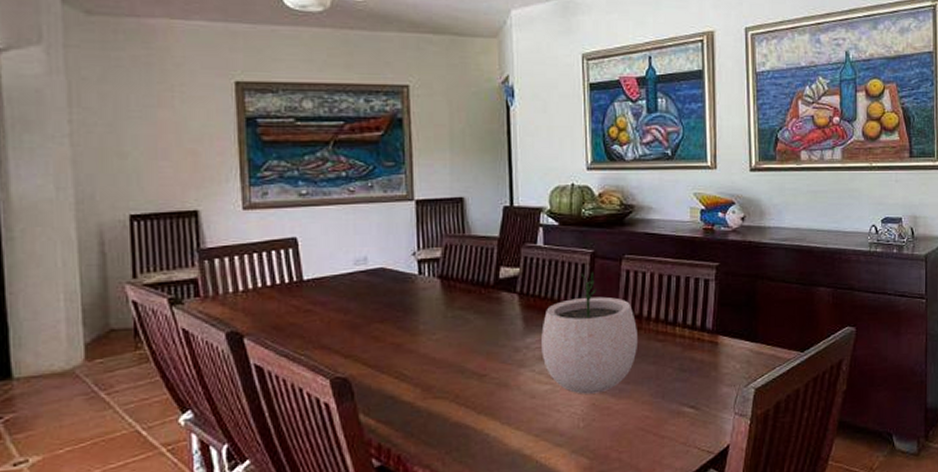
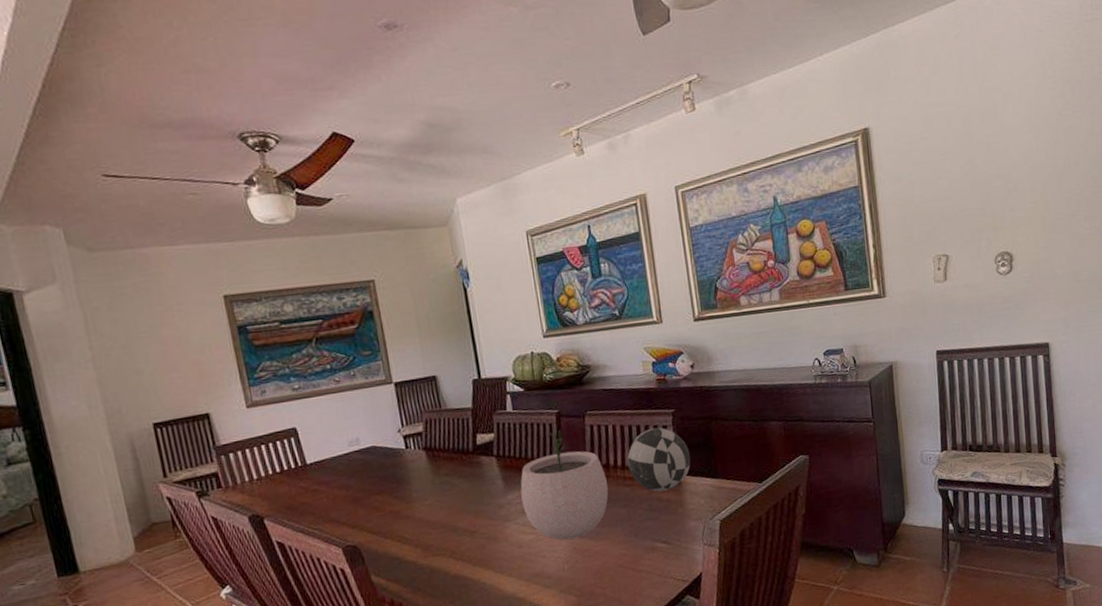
decorative ball: none [663,280,731,351] -> present [627,427,691,492]

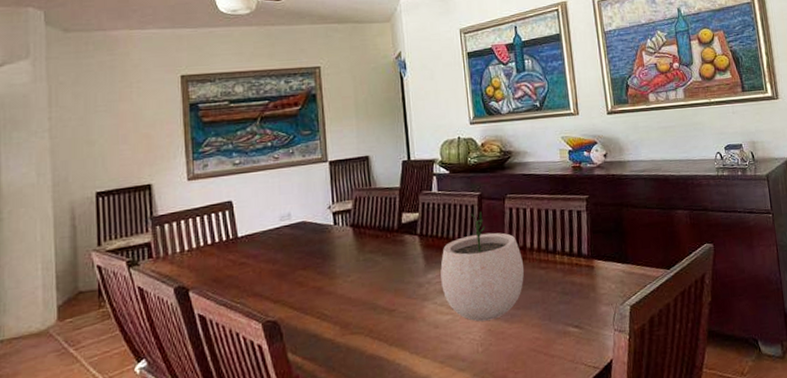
decorative ball: present [627,427,691,492] -> none [543,212,603,276]

